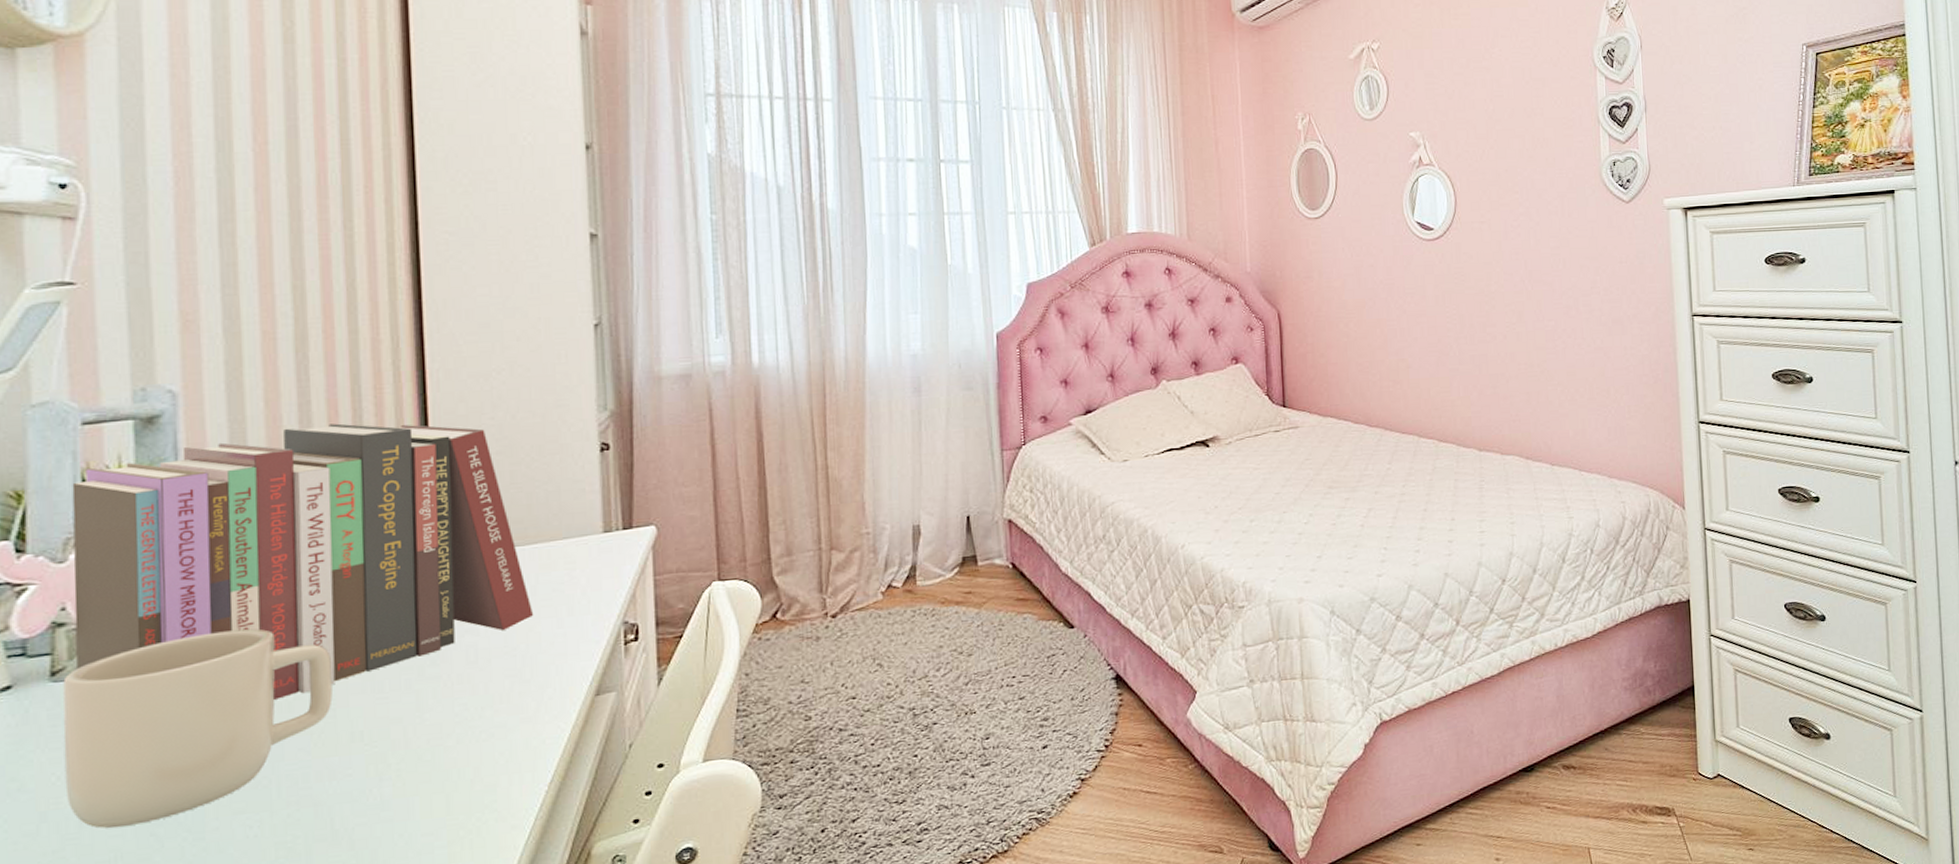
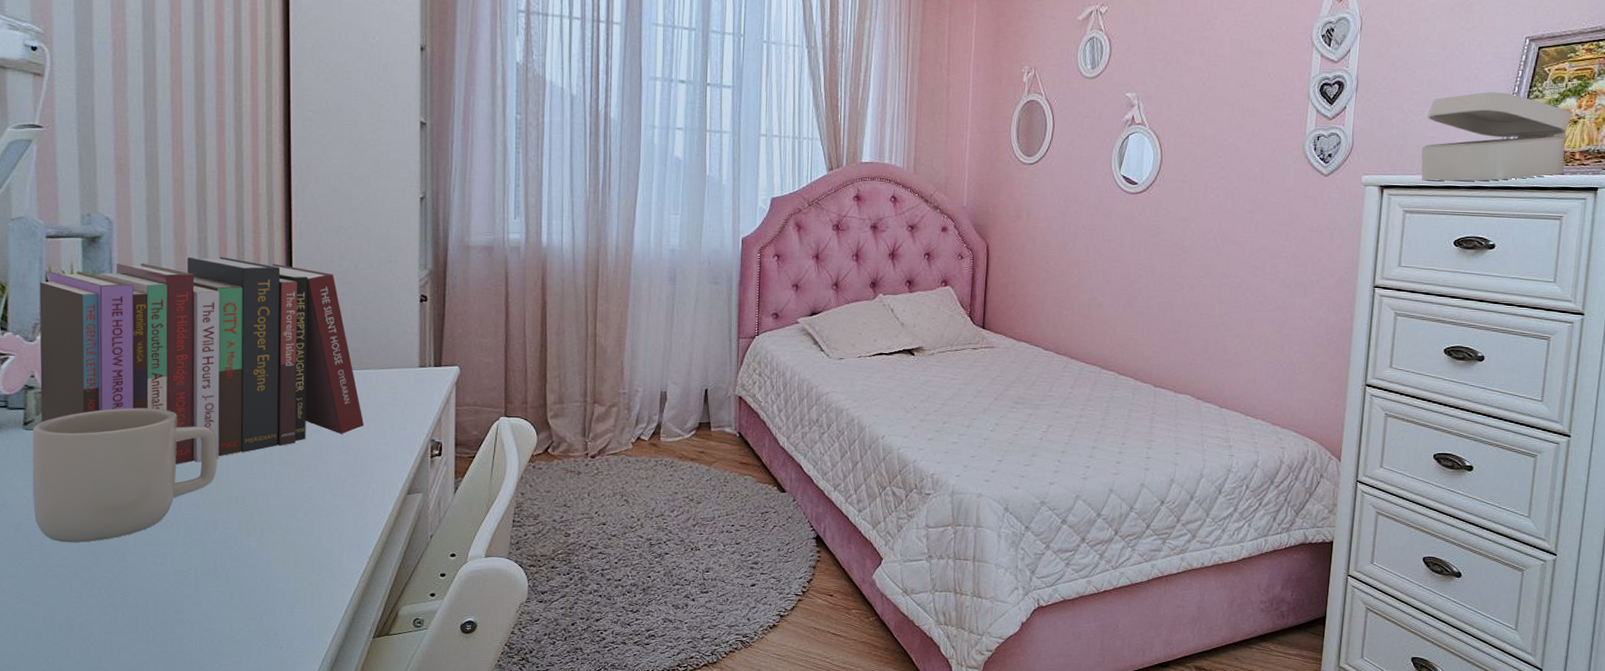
jewelry box: none [1718,101,1860,199] -> present [1421,92,1573,181]

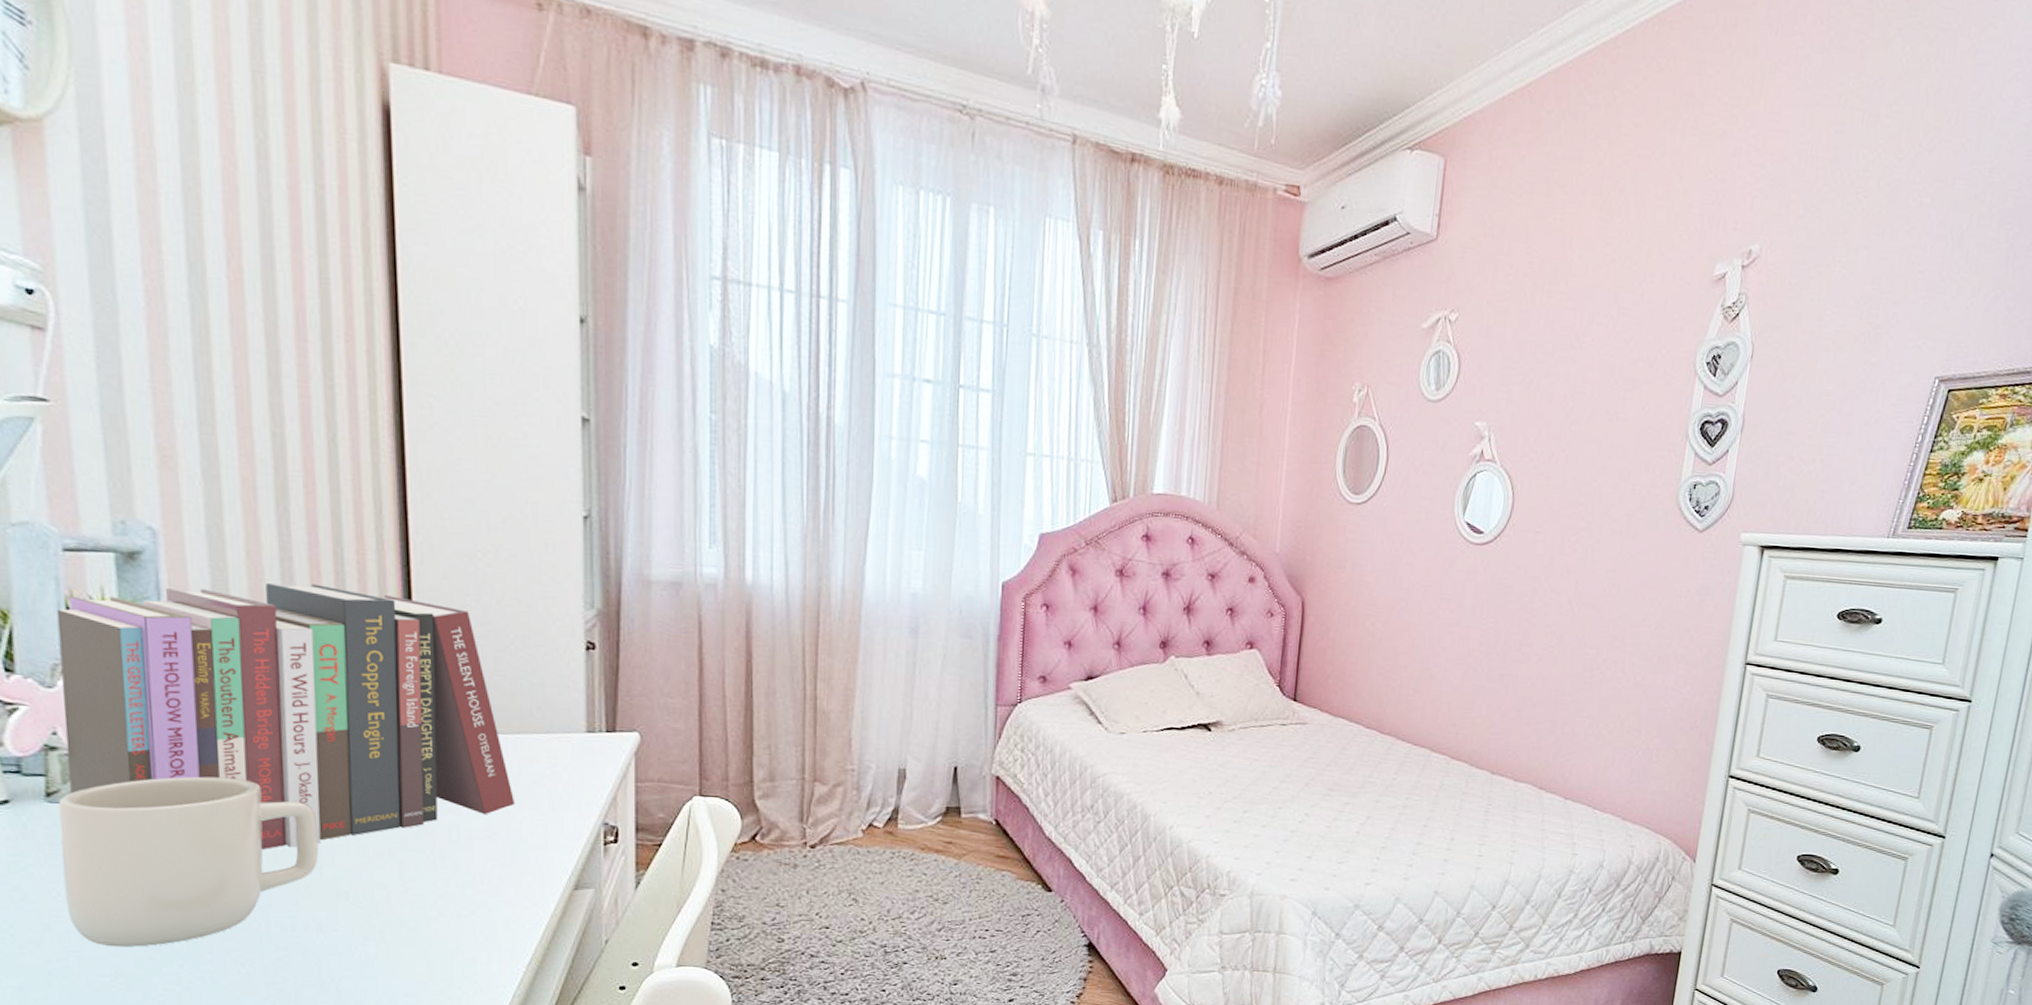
jewelry box: present [1421,92,1573,181] -> none [1806,440,1979,545]

